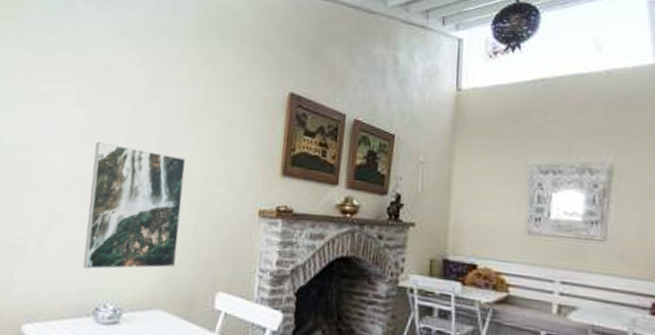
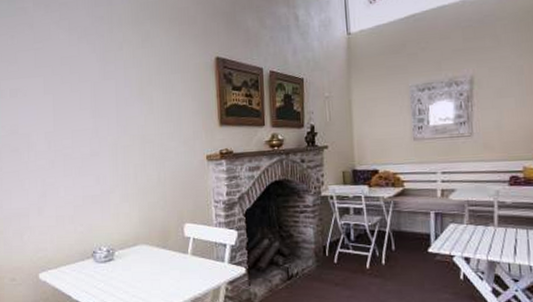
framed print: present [83,142,186,270] -> none [68,121,149,223]

